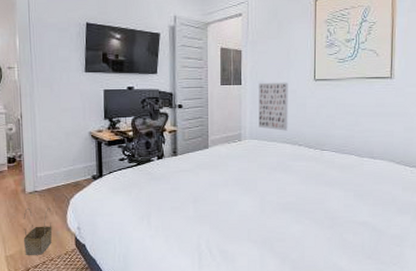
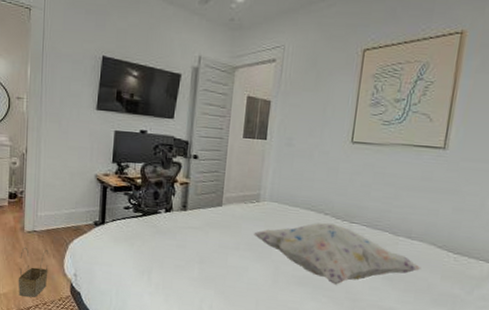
decorative pillow: none [239,152,385,207] -> present [253,223,421,285]
wall art: present [259,82,288,131] -> none [281,139,321,197]

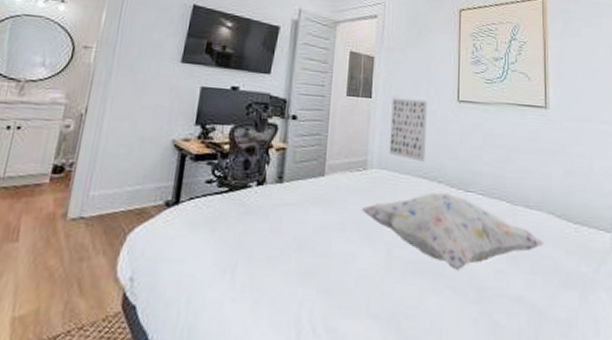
basket: present [18,247,49,298] -> none [42,241,98,319]
wall art: none [281,139,321,197] -> present [389,97,427,162]

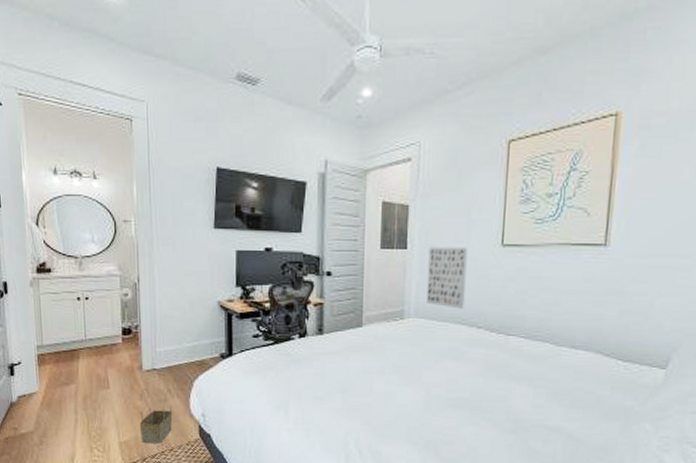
basket: none [42,241,98,319] -> present [139,387,173,444]
decorative pillow: present [361,192,544,270] -> none [400,337,589,405]

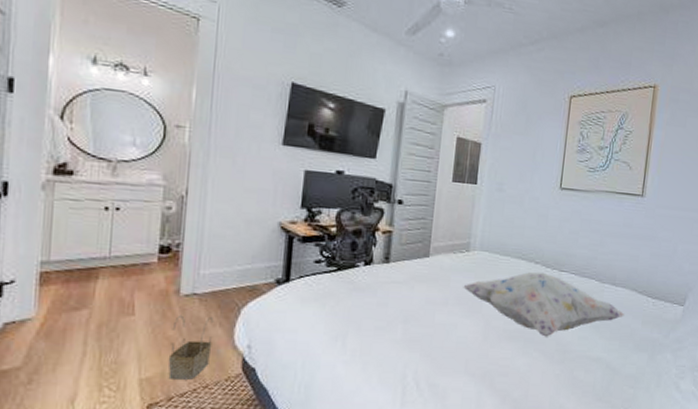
decorative pillow: none [400,337,589,405] -> present [463,272,625,337]
wall art: present [426,246,468,309] -> none [491,184,531,245]

